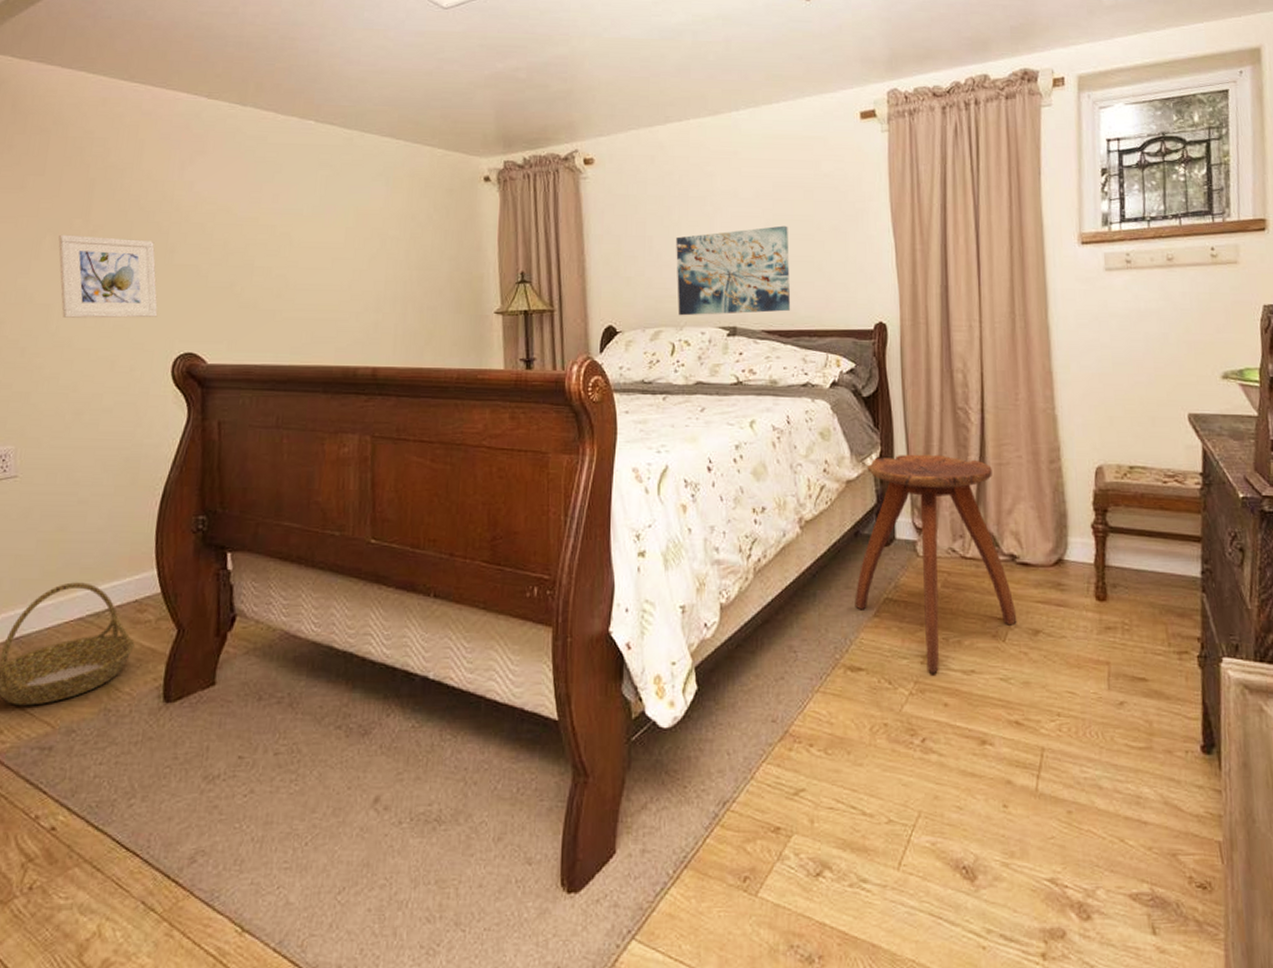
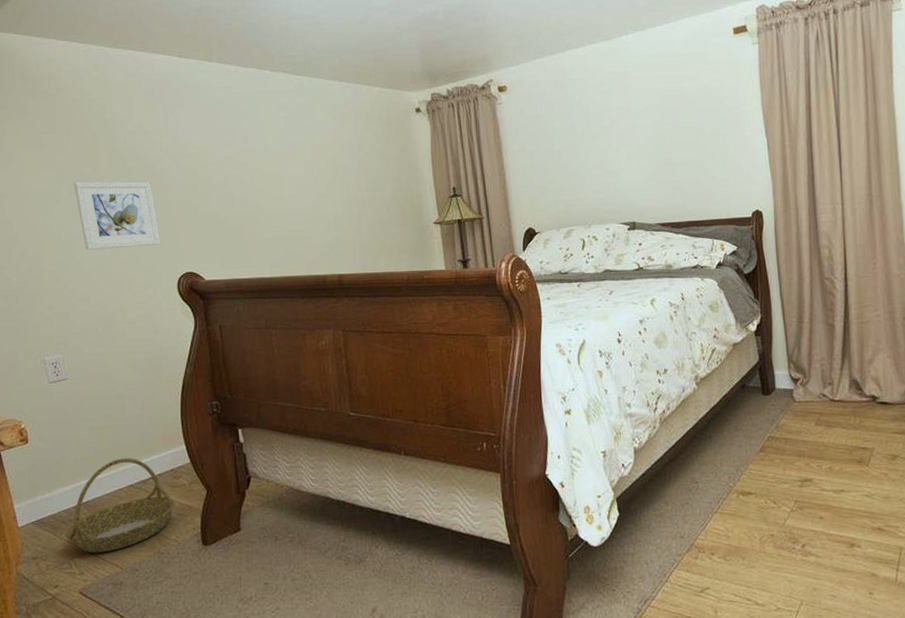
wall art: present [676,225,791,316] -> none [581,133,681,216]
stool: present [854,454,1017,674] -> none [743,318,878,494]

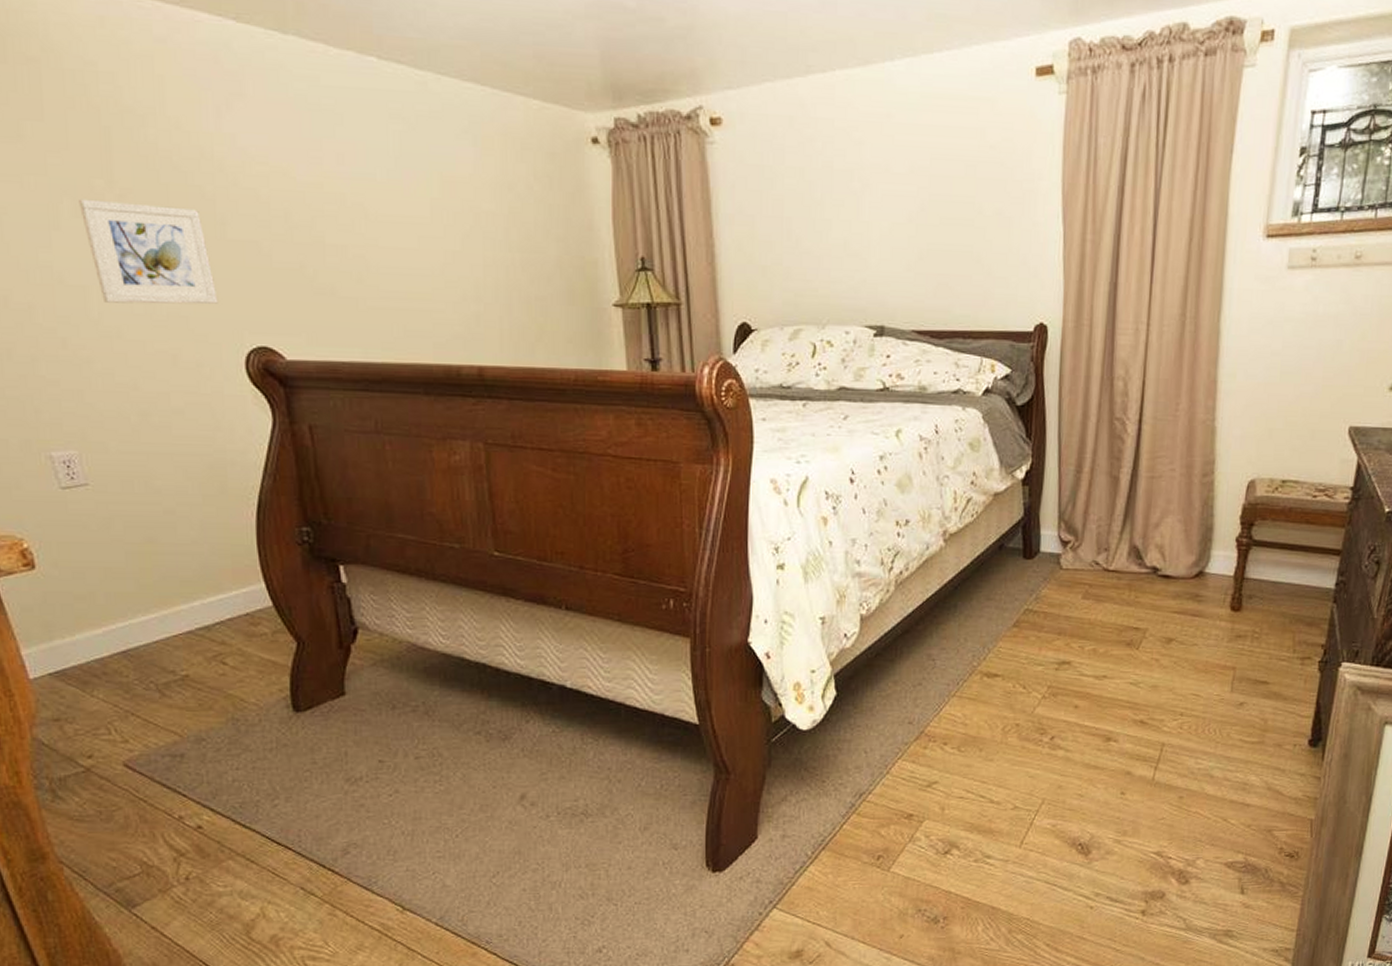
basket: present [66,458,175,553] -> none [99,595,253,716]

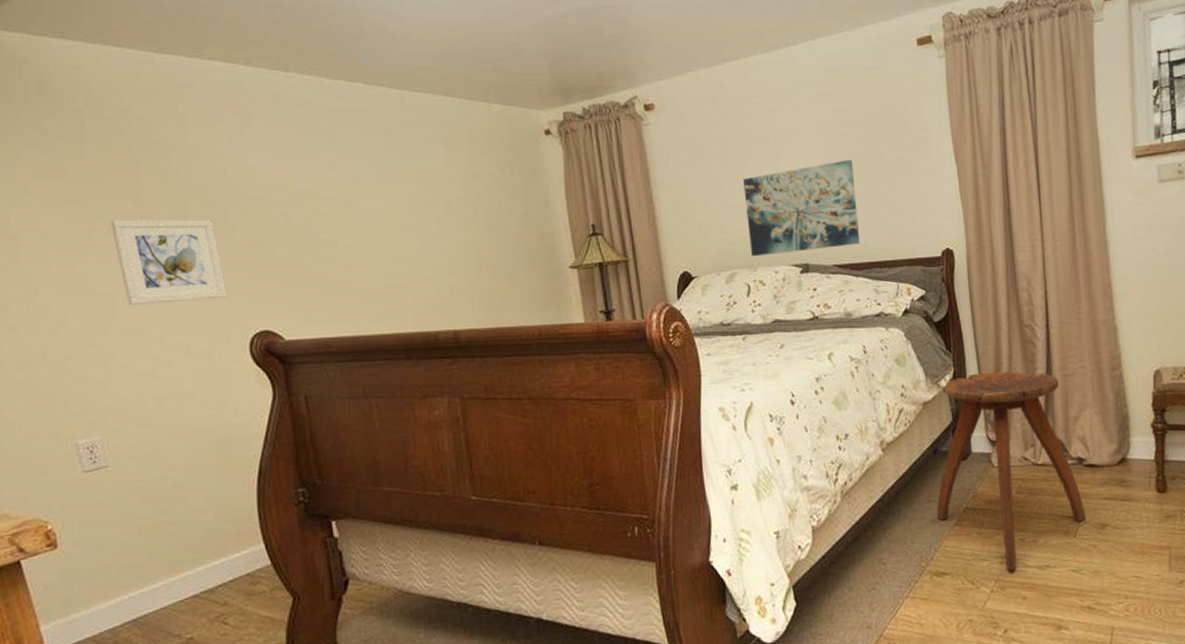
wall art: none [818,207,946,313] -> present [743,159,861,257]
stool: none [995,466,1153,679] -> present [936,371,1086,572]

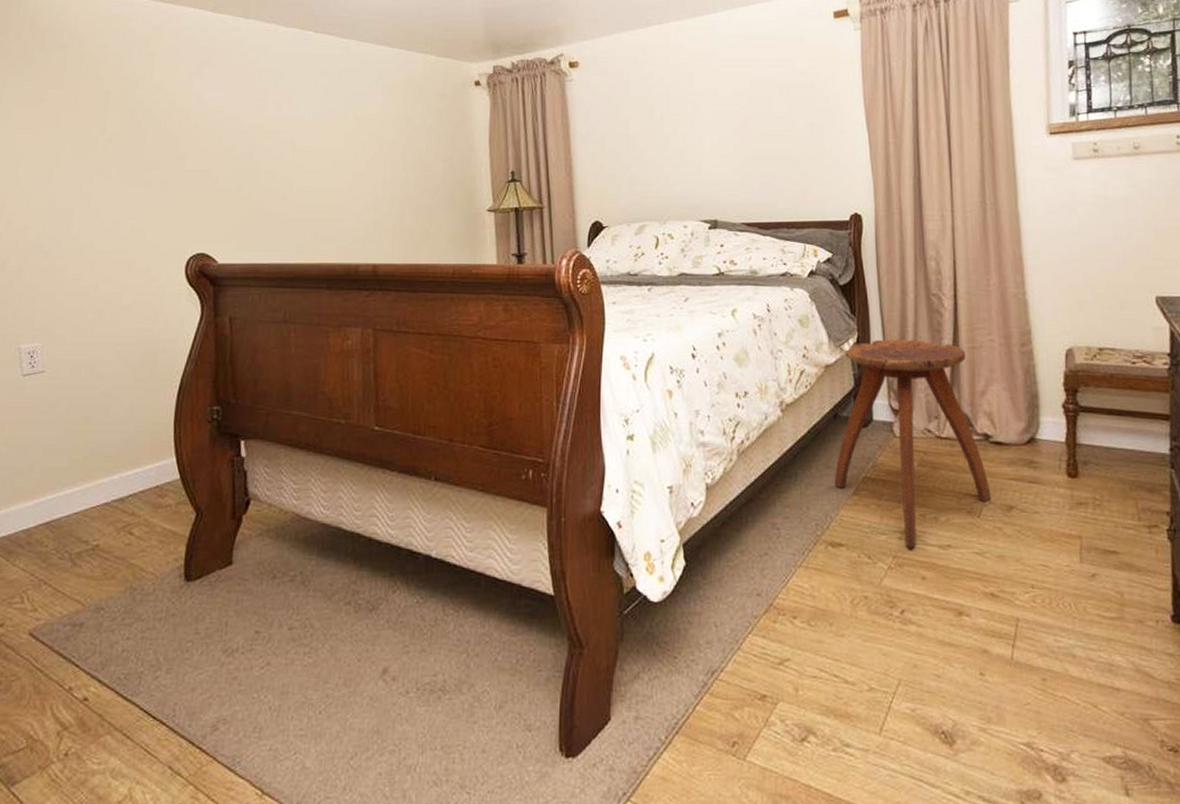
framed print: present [111,219,227,305] -> none [77,144,171,222]
wall art: present [743,159,861,257] -> none [658,122,770,211]

